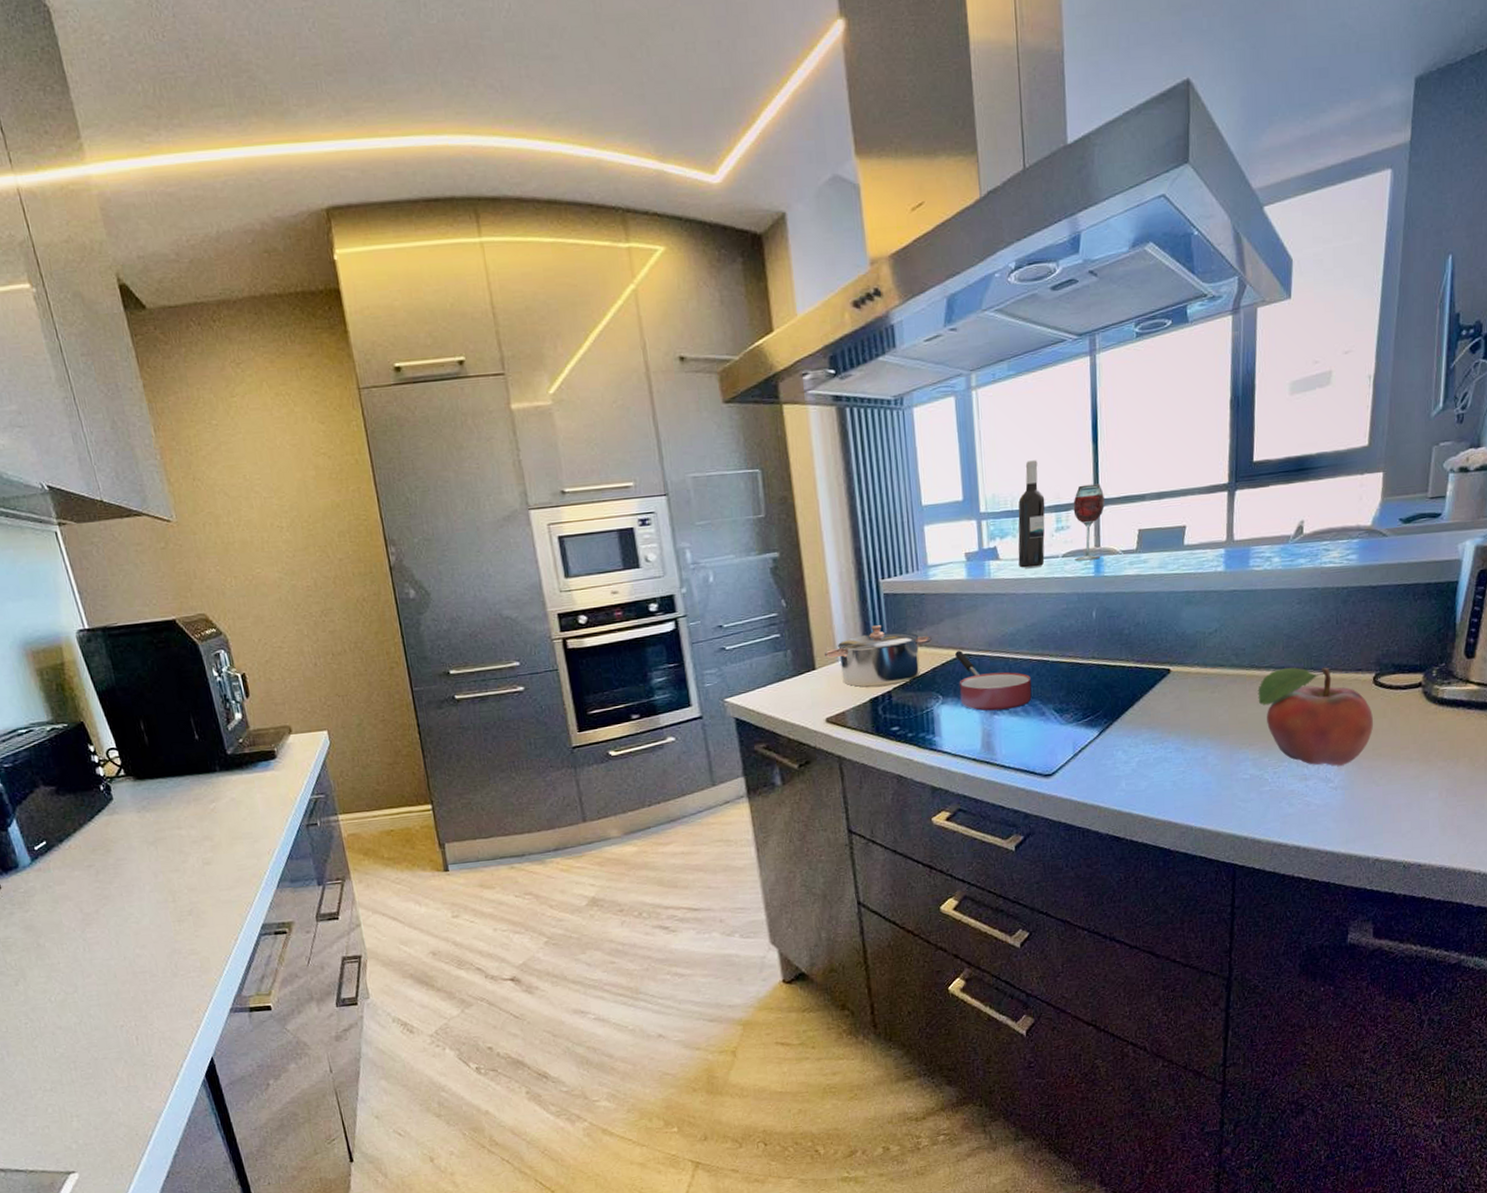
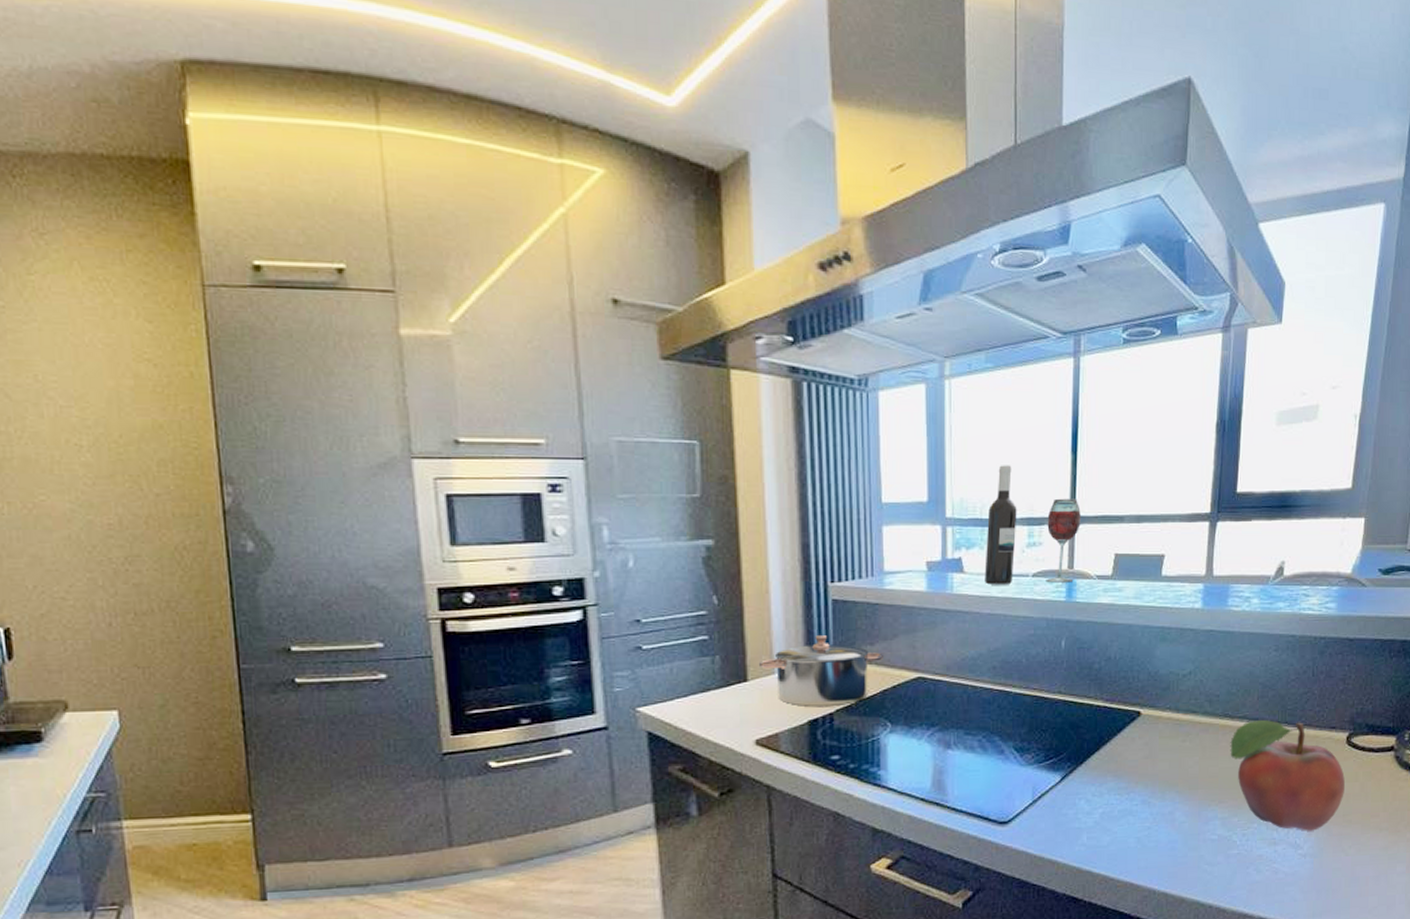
frying pan: present [955,650,1032,711] -> none [909,672,991,745]

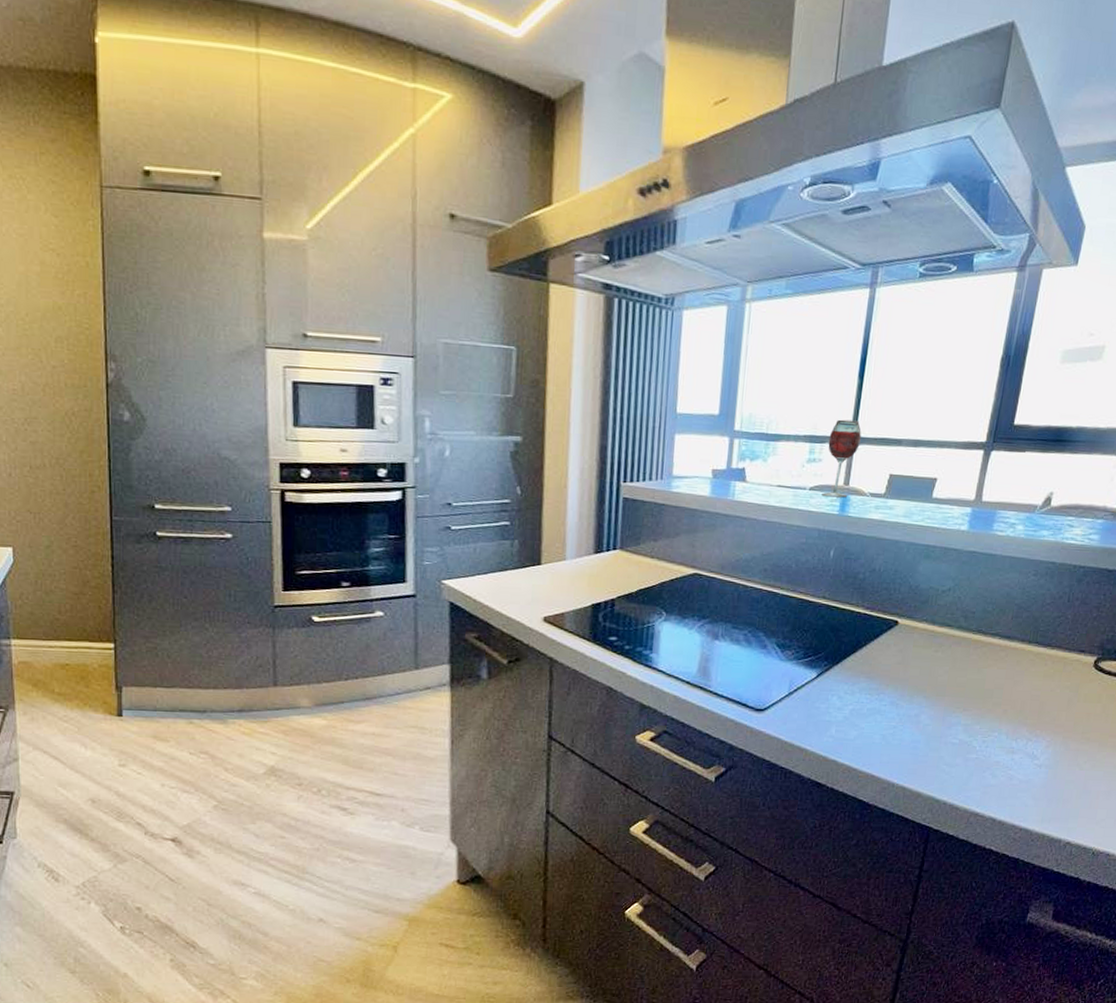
cooking pot: present [759,634,885,706] -> none [553,528,666,593]
wine bottle: present [985,465,1017,585] -> none [764,385,802,496]
fruit: present [1230,719,1345,831] -> none [979,637,1088,744]

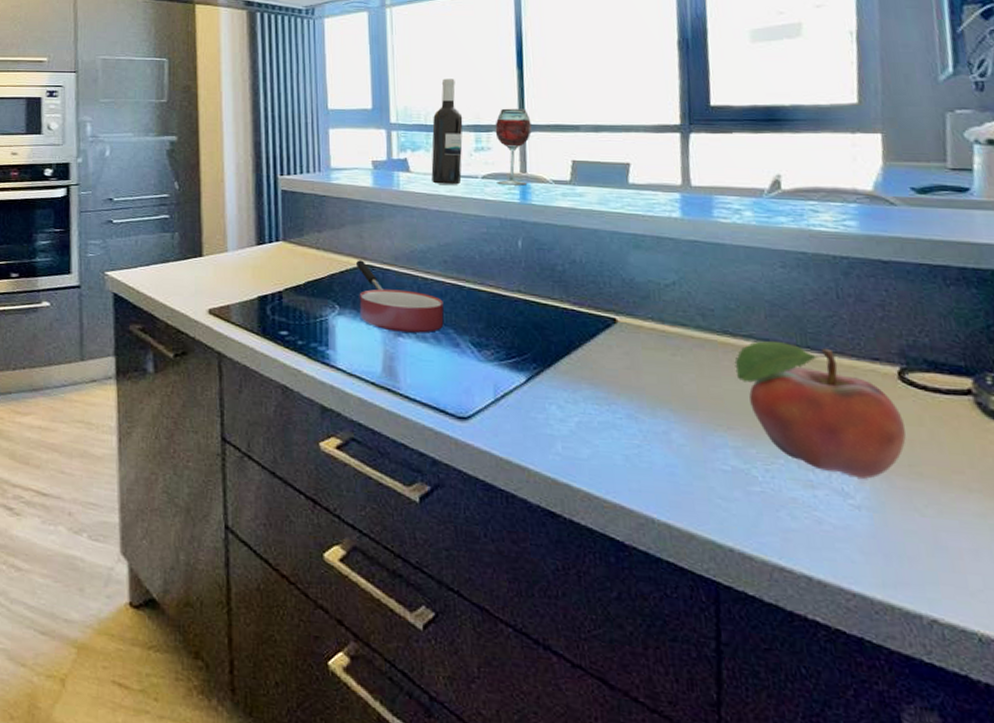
frying pan: none [683,568,758,637] -> present [356,260,444,333]
wine bottle: none [764,385,802,496] -> present [431,78,463,185]
fruit: none [979,637,1088,744] -> present [734,340,906,479]

